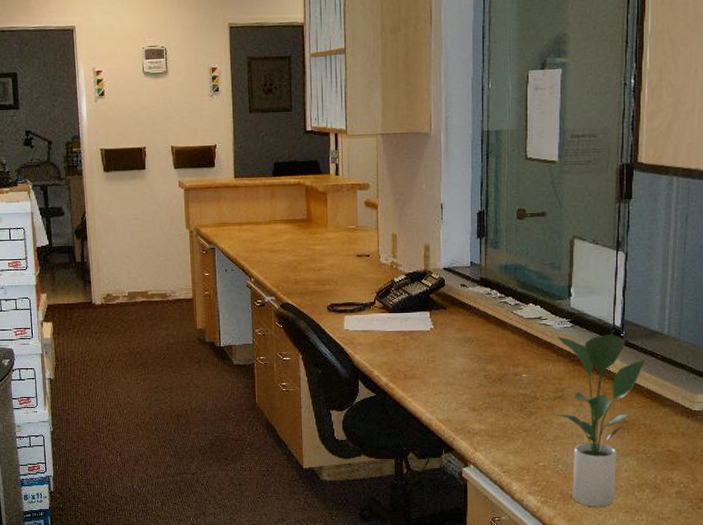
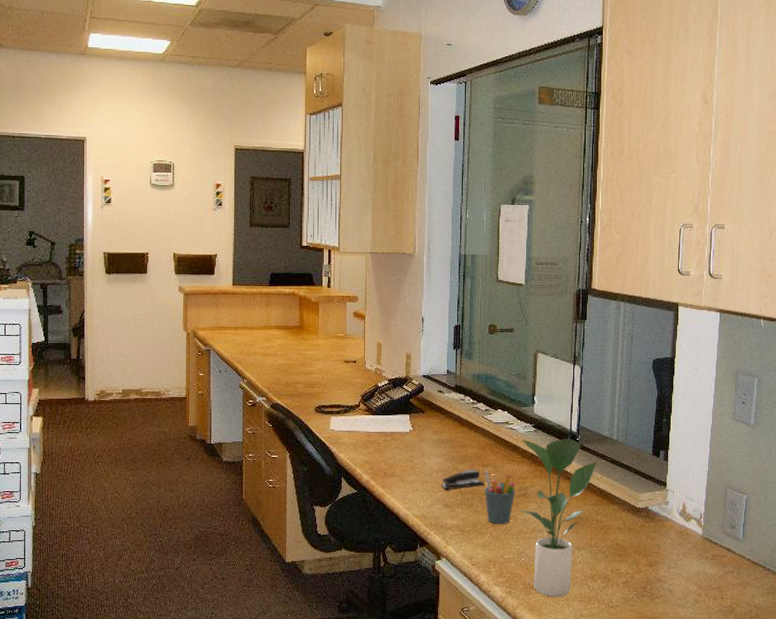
stapler: none [466,369,516,392] -> present [440,469,485,489]
pen holder: none [514,370,551,429] -> present [484,470,516,524]

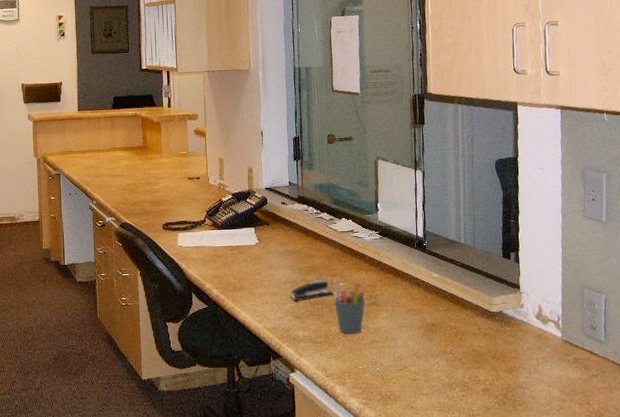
potted plant: present [519,439,597,597] -> none [368,244,446,407]

